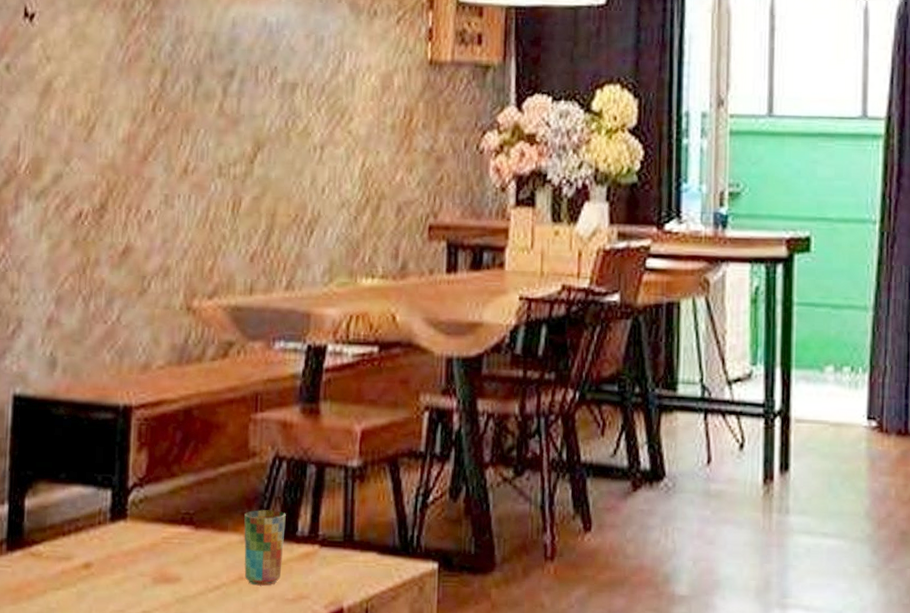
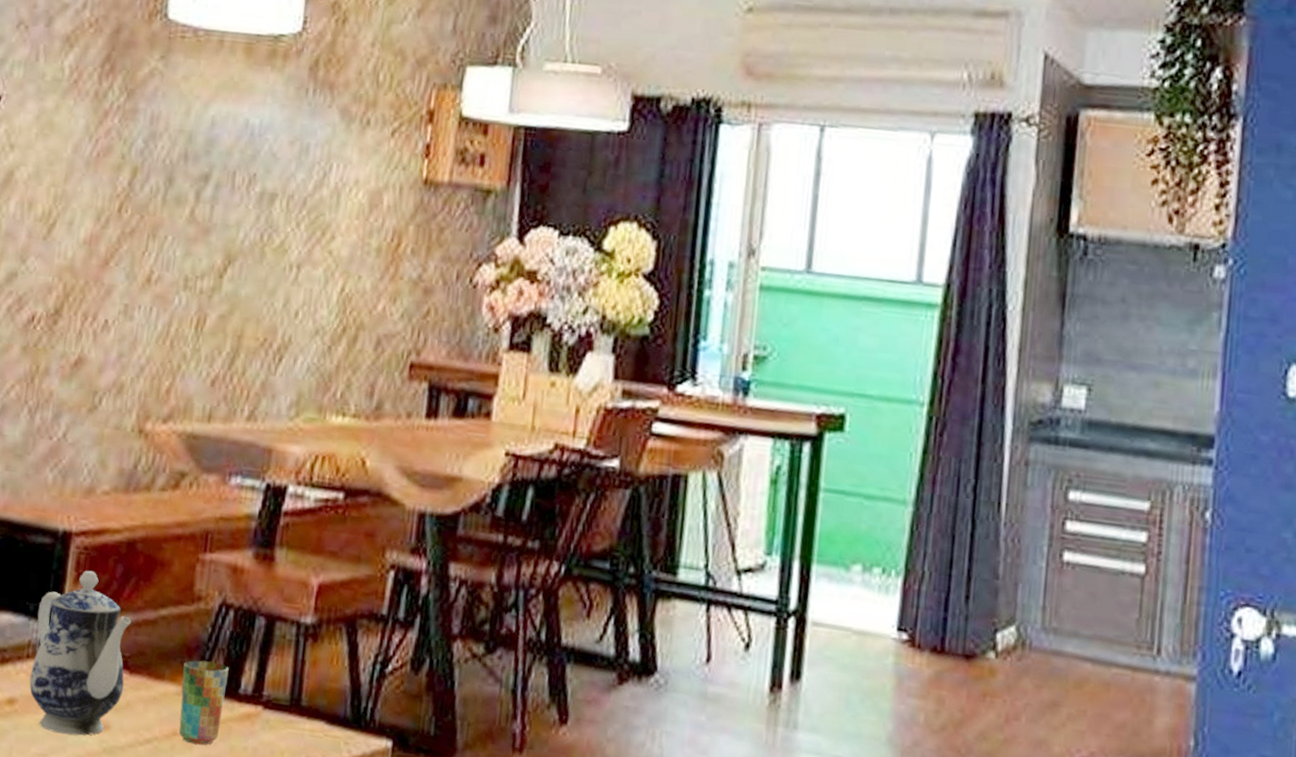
teapot: none [103,439,194,590] -> present [29,570,132,736]

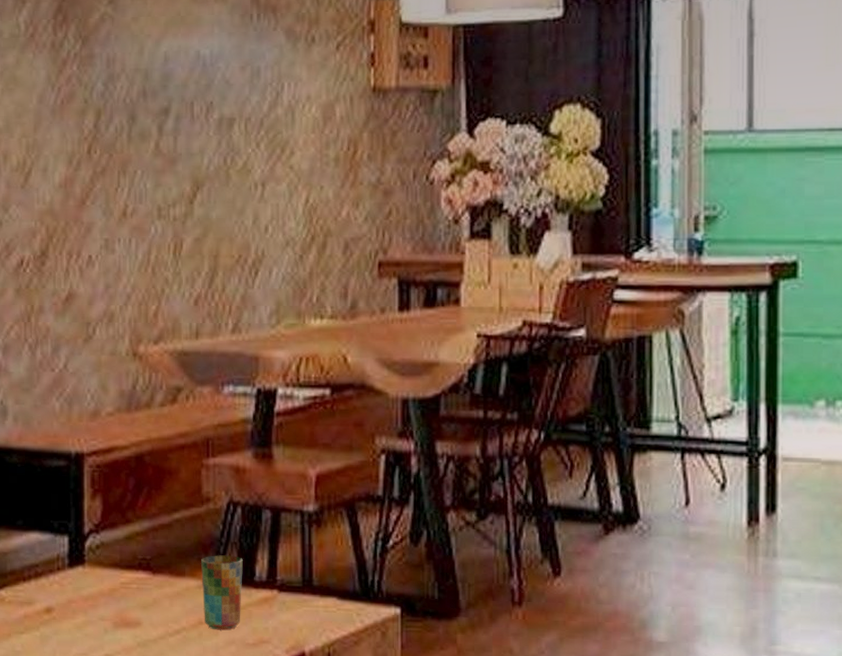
teapot: present [29,570,132,736] -> none [62,486,149,634]

